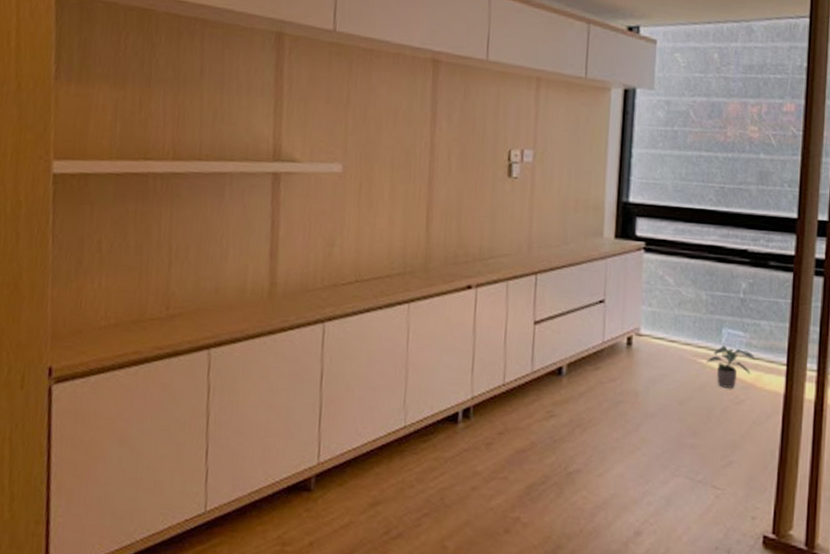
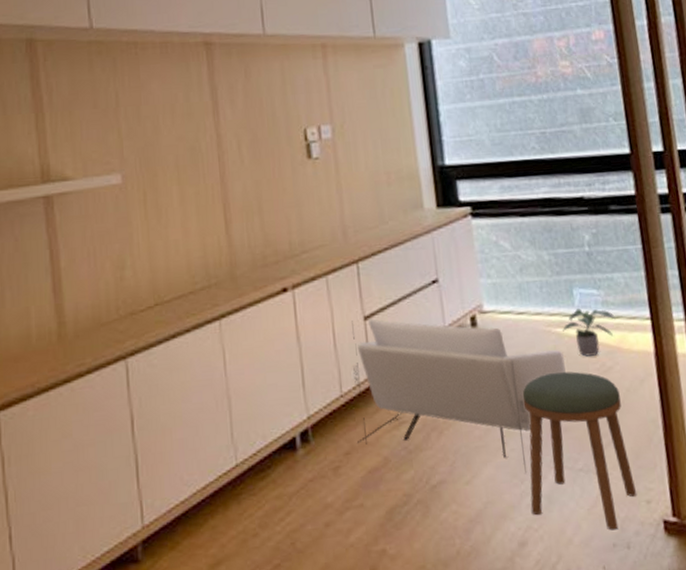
armchair: none [511,323,704,477] -> present [352,319,566,474]
stool: none [650,396,746,536] -> present [522,371,637,530]

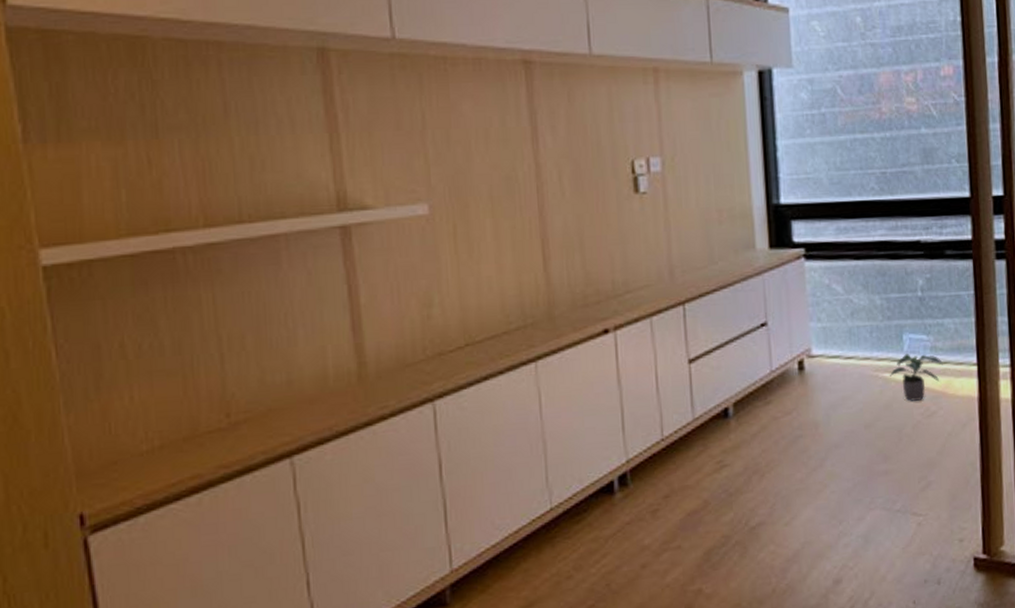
armchair: present [352,319,566,474] -> none [676,362,891,515]
stool: present [522,371,637,530] -> none [846,416,951,568]

